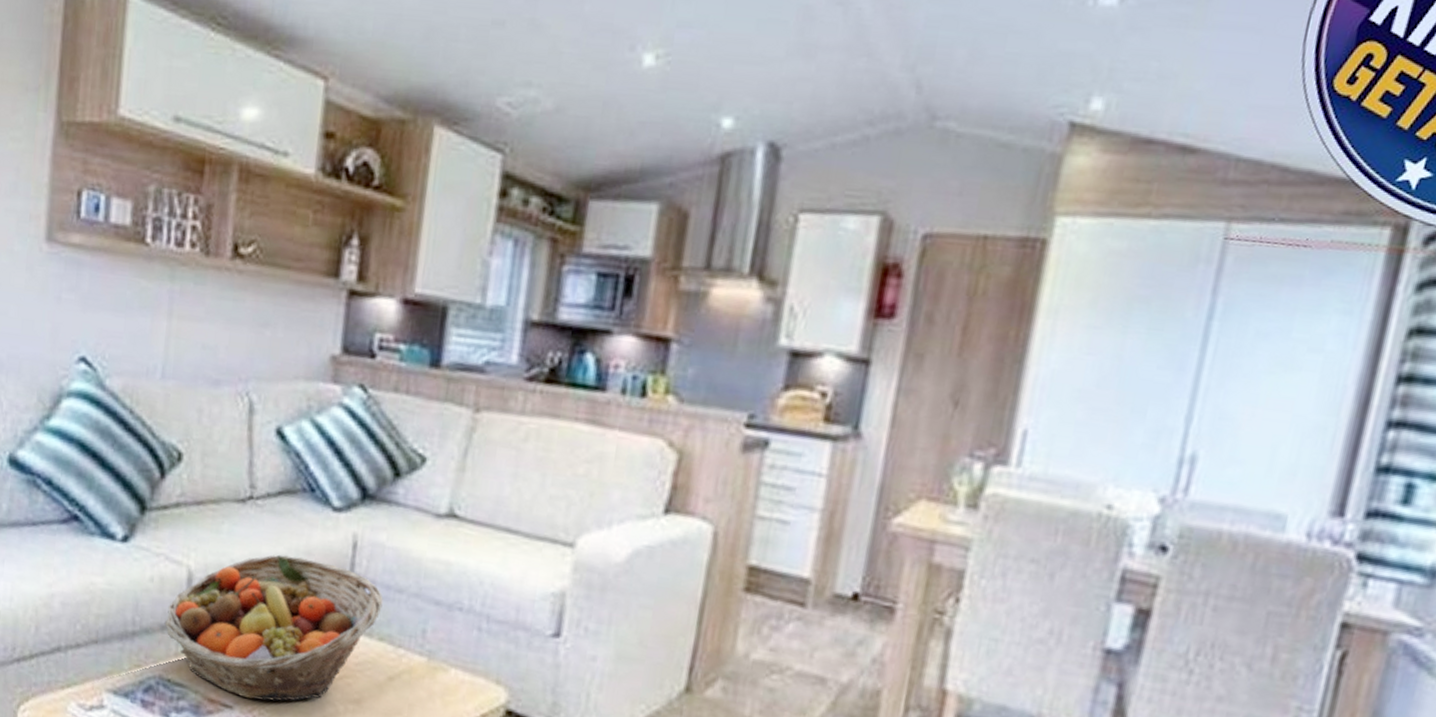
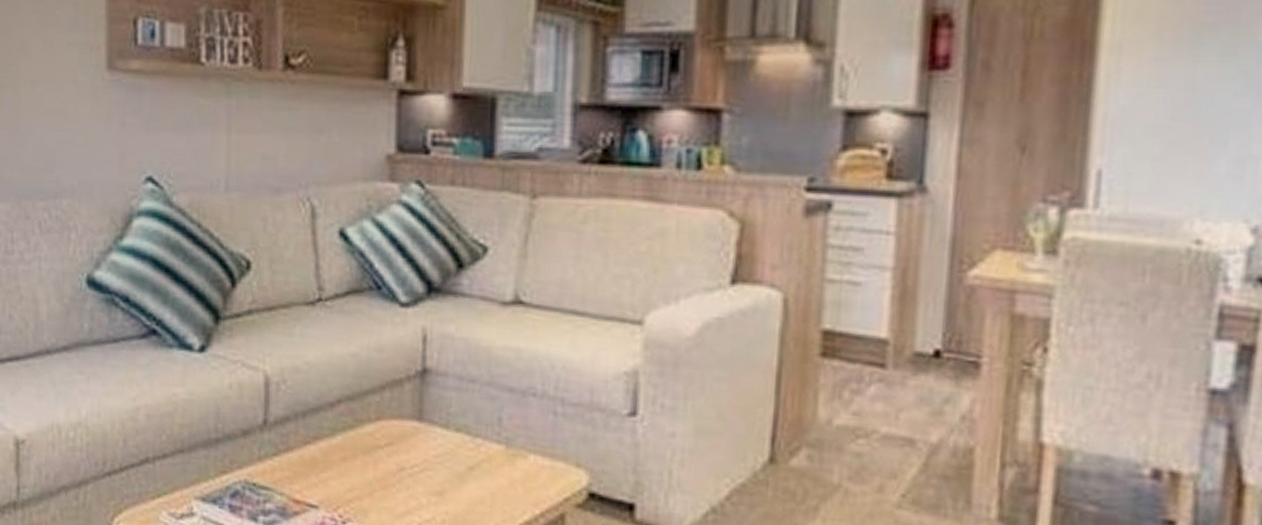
fruit basket: present [164,554,383,702] -> none [245,353,457,499]

